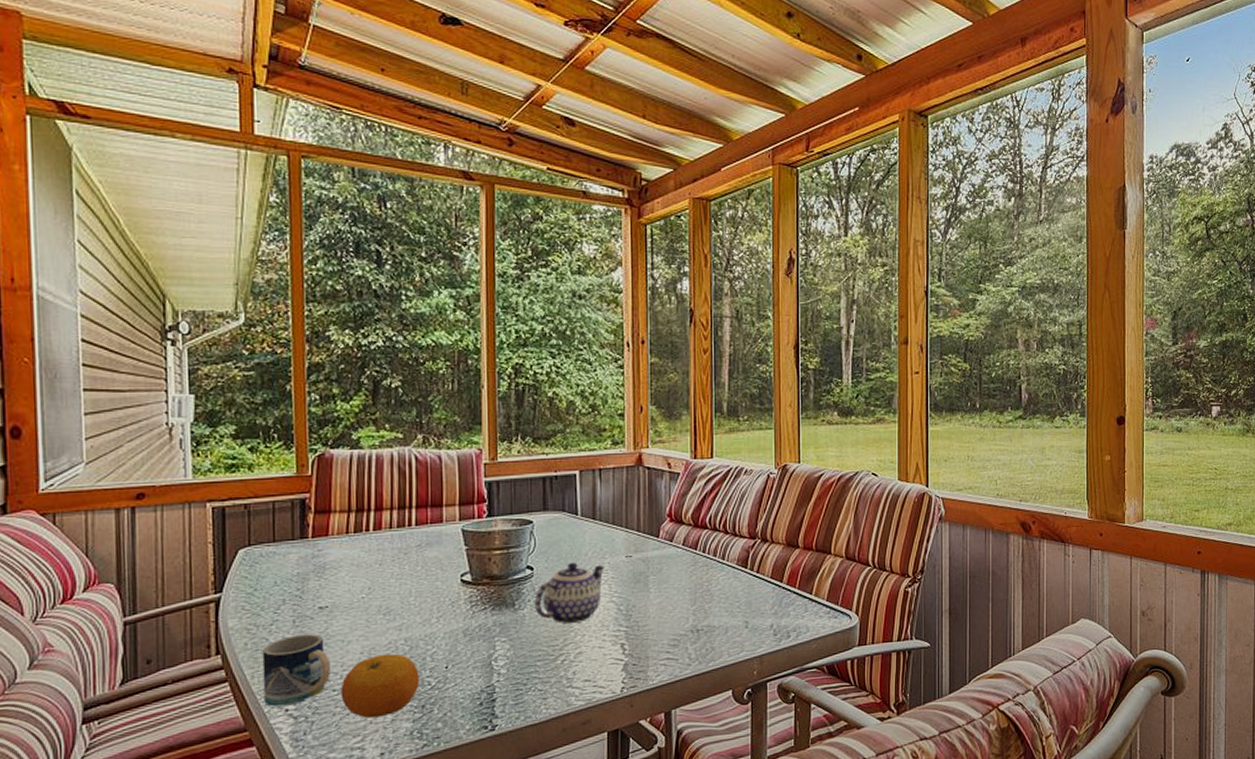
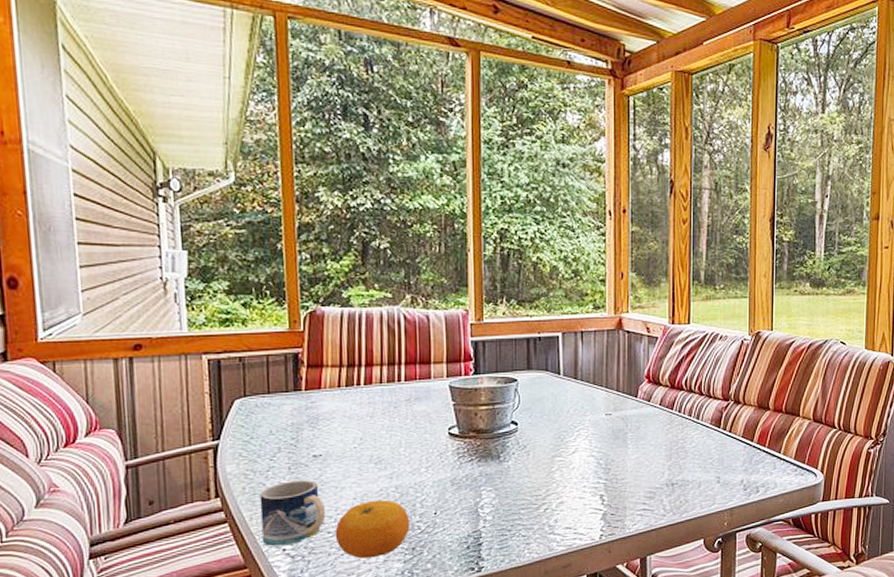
teapot: present [534,562,604,623] -> none [518,418,585,475]

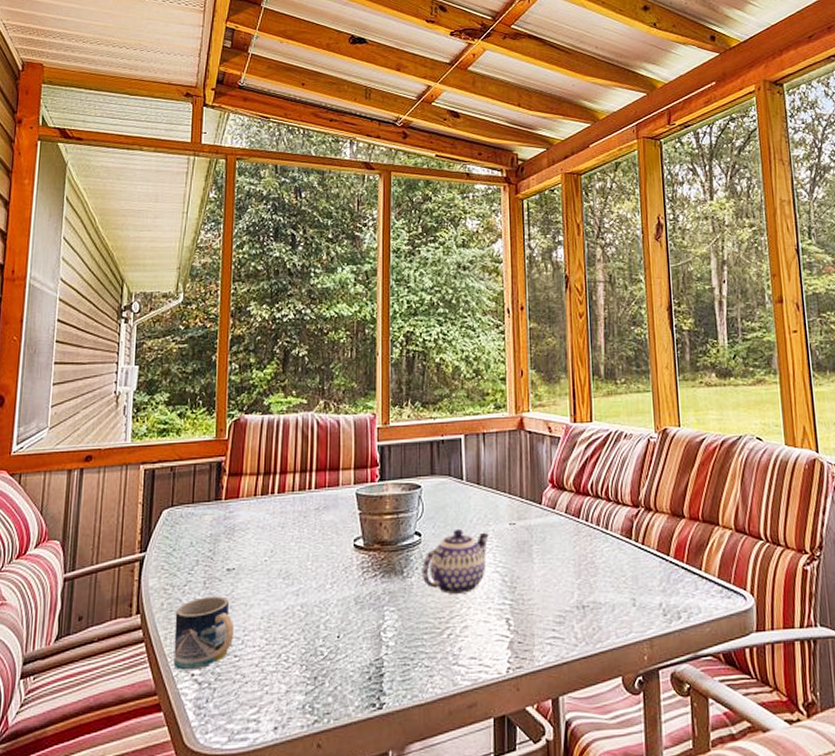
fruit: present [335,500,410,559] -> none [241,620,313,688]
teapot: none [518,418,585,475] -> present [422,528,489,594]

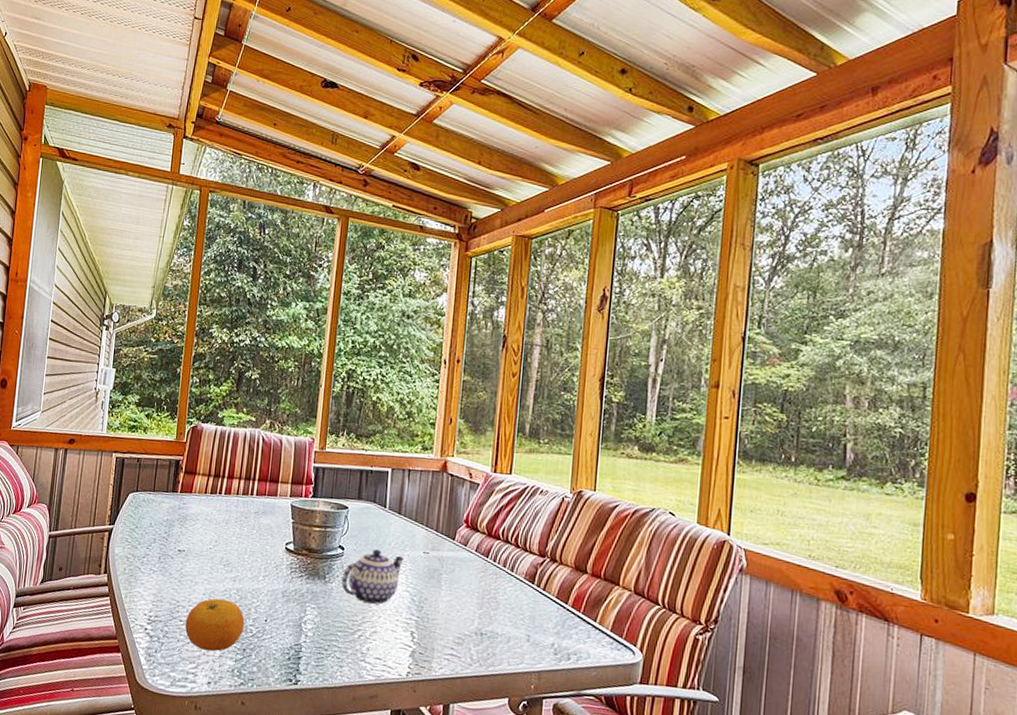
mug: present [173,596,235,670] -> none [131,569,181,626]
fruit: none [241,620,313,688] -> present [185,598,245,652]

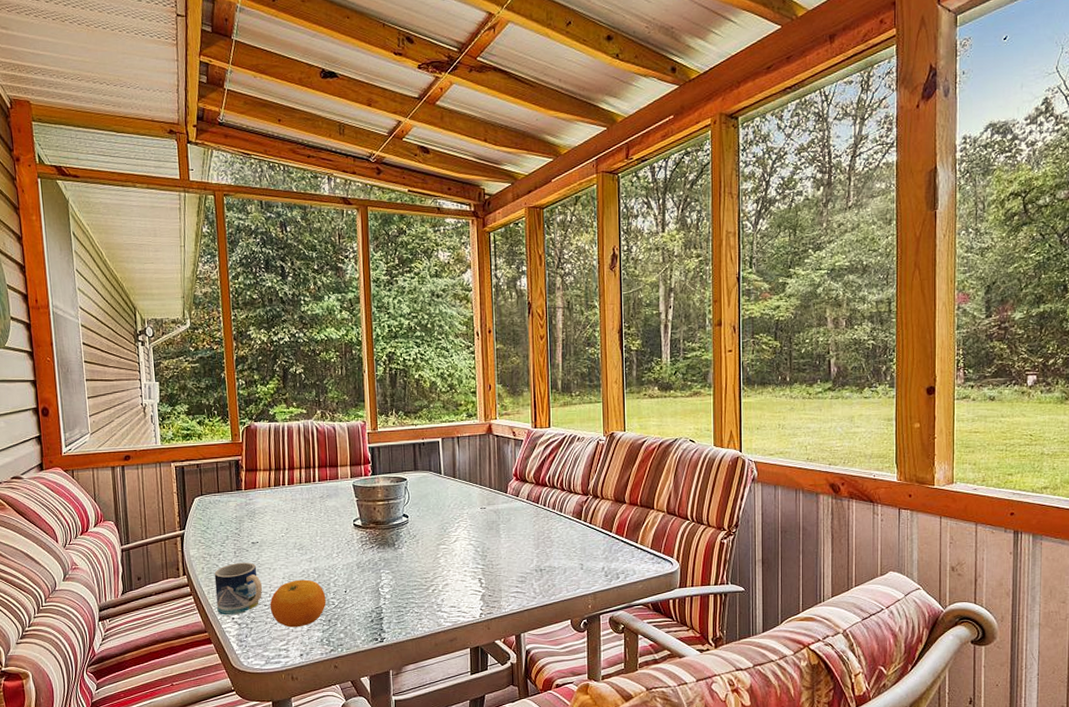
mug: none [131,569,181,626] -> present [214,562,263,615]
teapot: present [341,549,404,604] -> none [410,512,464,561]

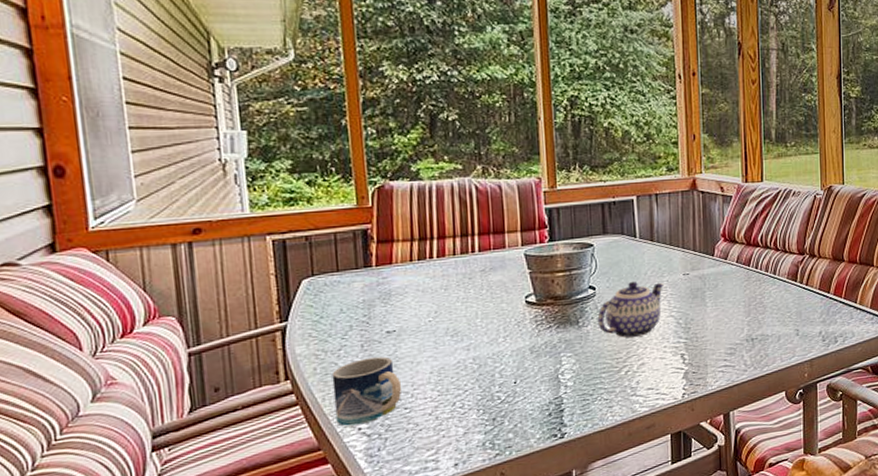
fruit: present [270,579,326,628] -> none [412,371,490,433]
teapot: none [410,512,464,561] -> present [597,281,663,338]

